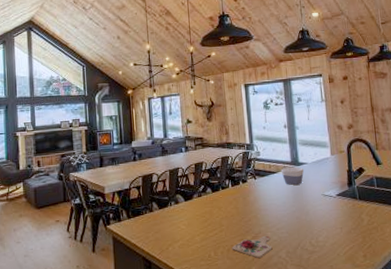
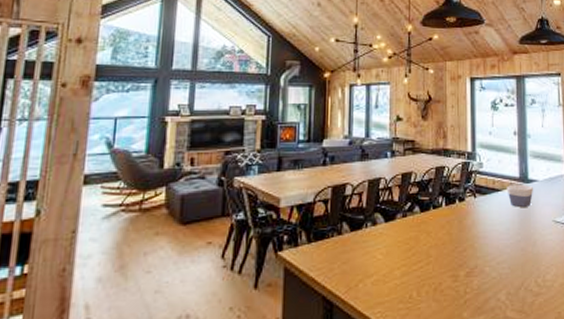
cutting board: present [231,235,273,259] -> none [439,271,490,302]

